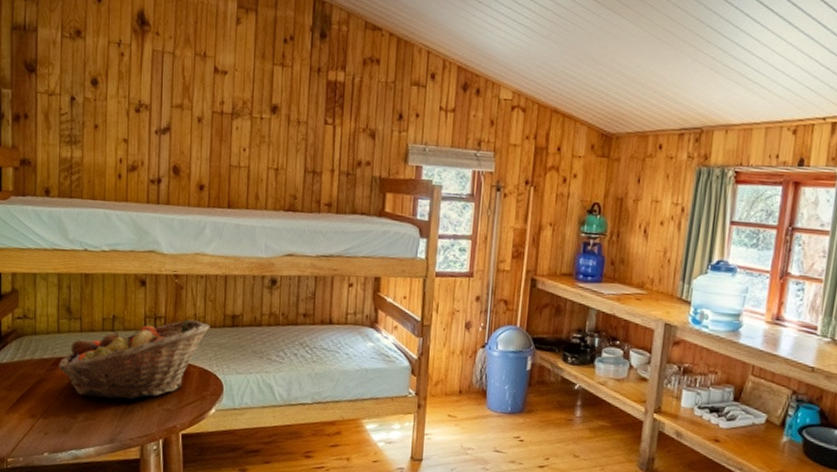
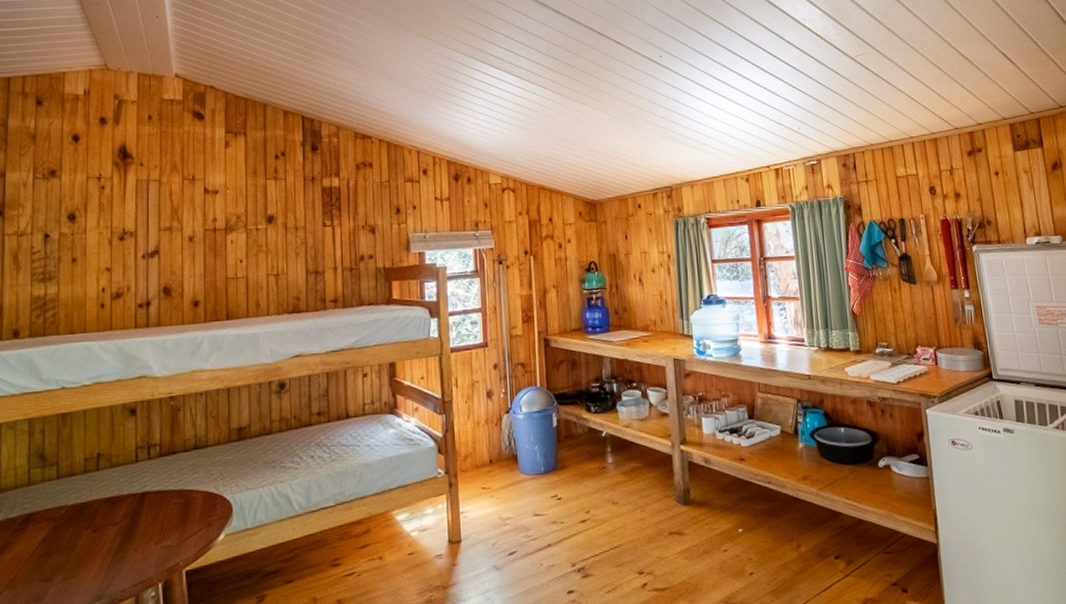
fruit basket: present [59,319,210,399] -> none [30,441,214,551]

